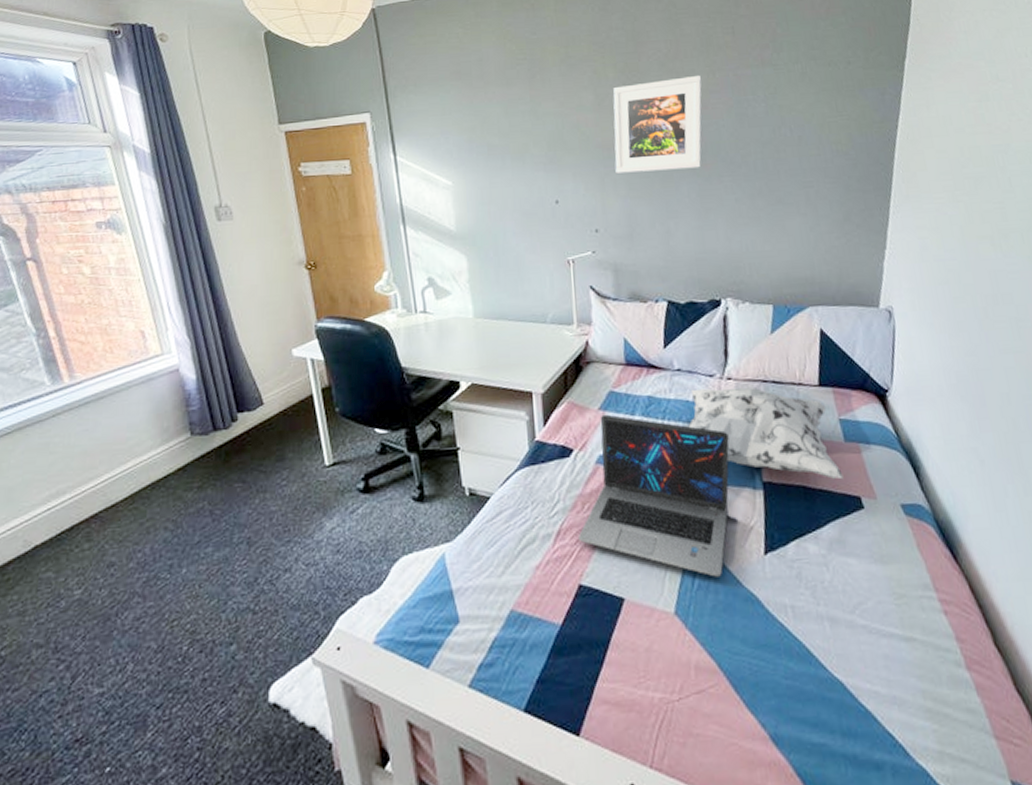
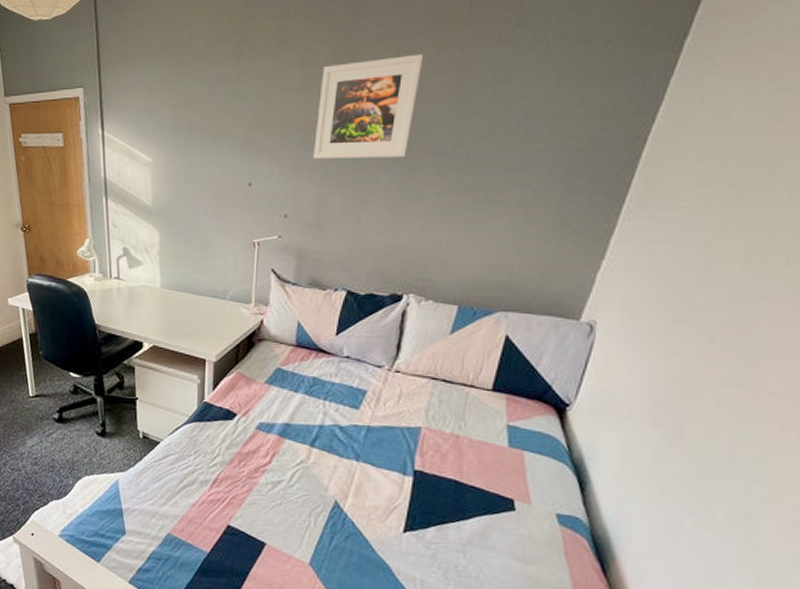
laptop: present [579,414,730,577] -> none [232,388,387,543]
decorative pillow: present [688,387,844,480] -> none [348,376,500,481]

